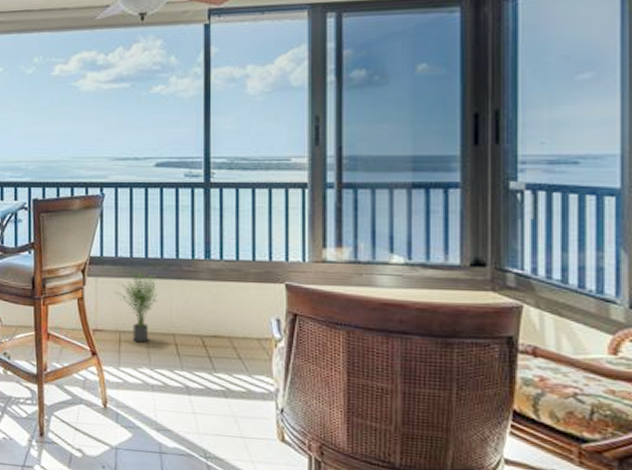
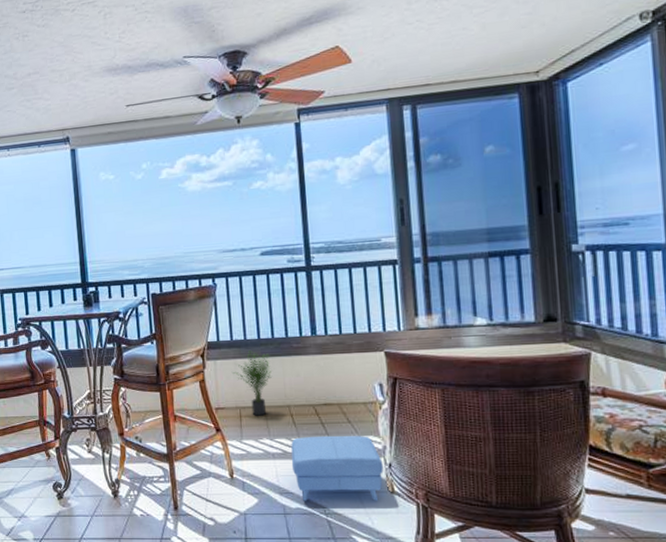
ottoman: none [172,370,274,449] -> present [291,435,383,501]

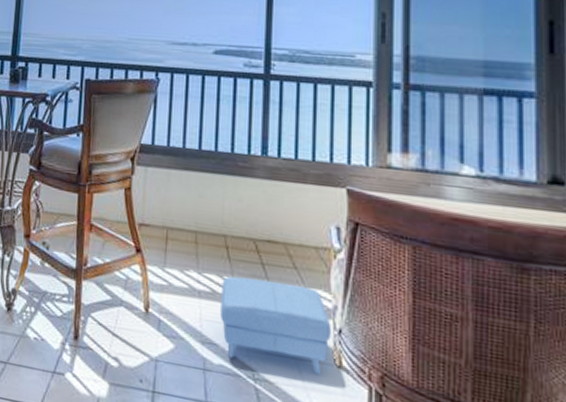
potted plant: present [233,350,272,416] -> none [164,161,210,242]

